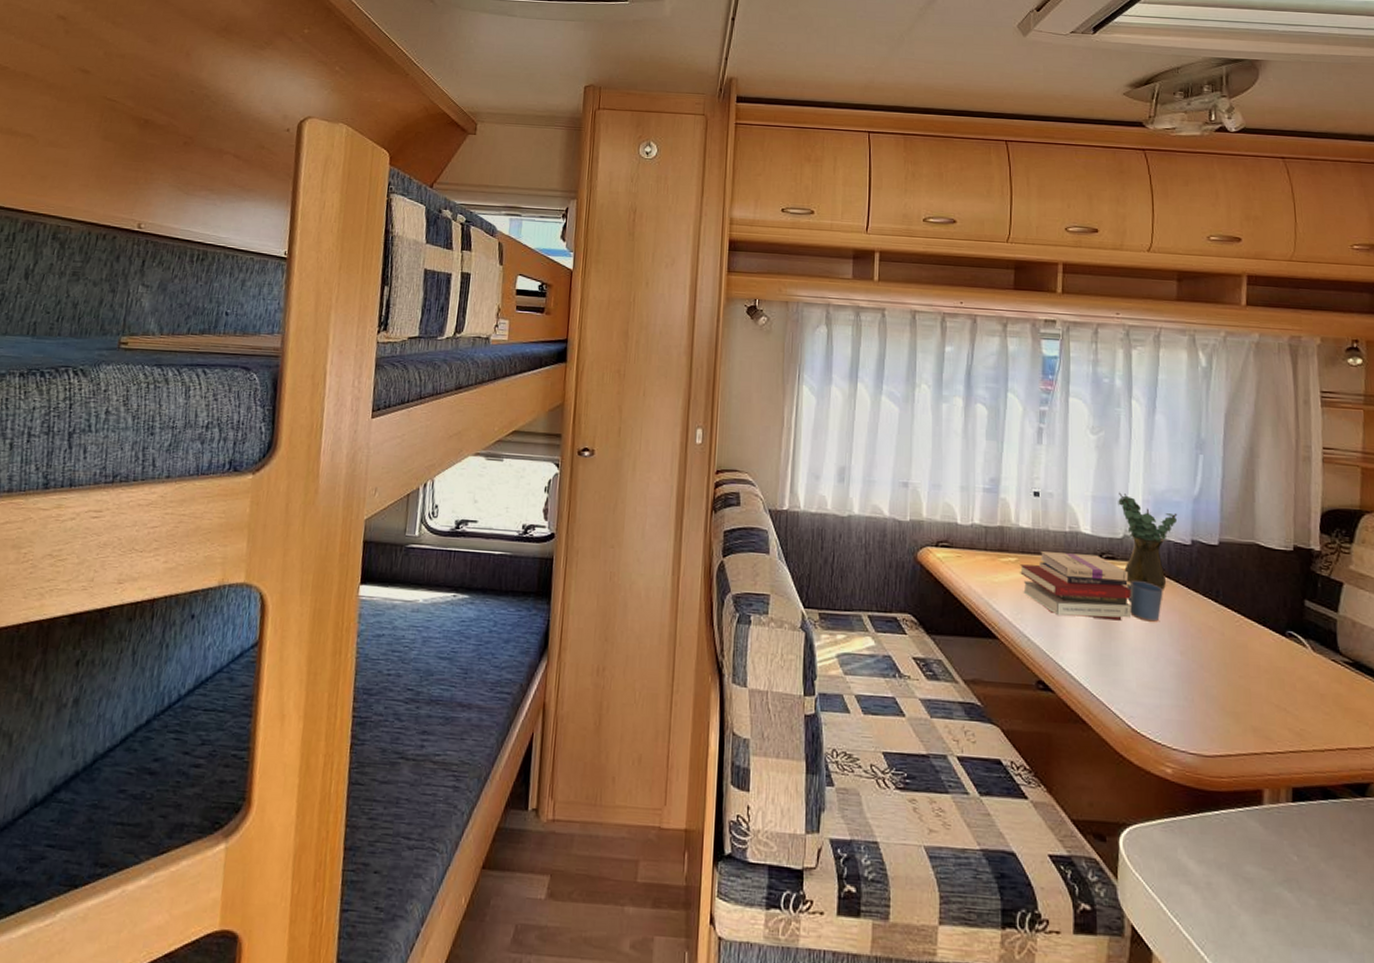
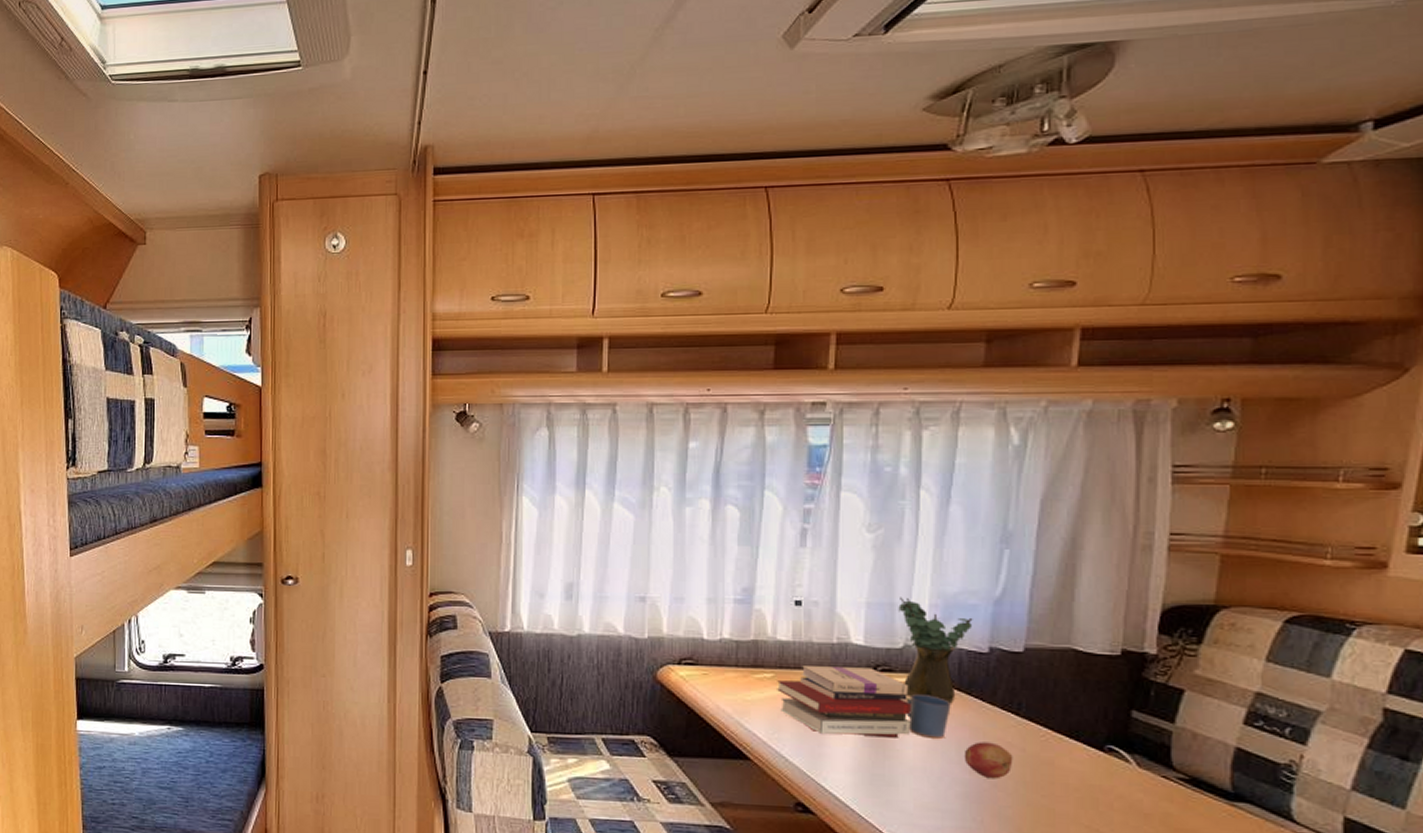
fruit: none [1175,625,1215,661] -> present [964,742,1013,779]

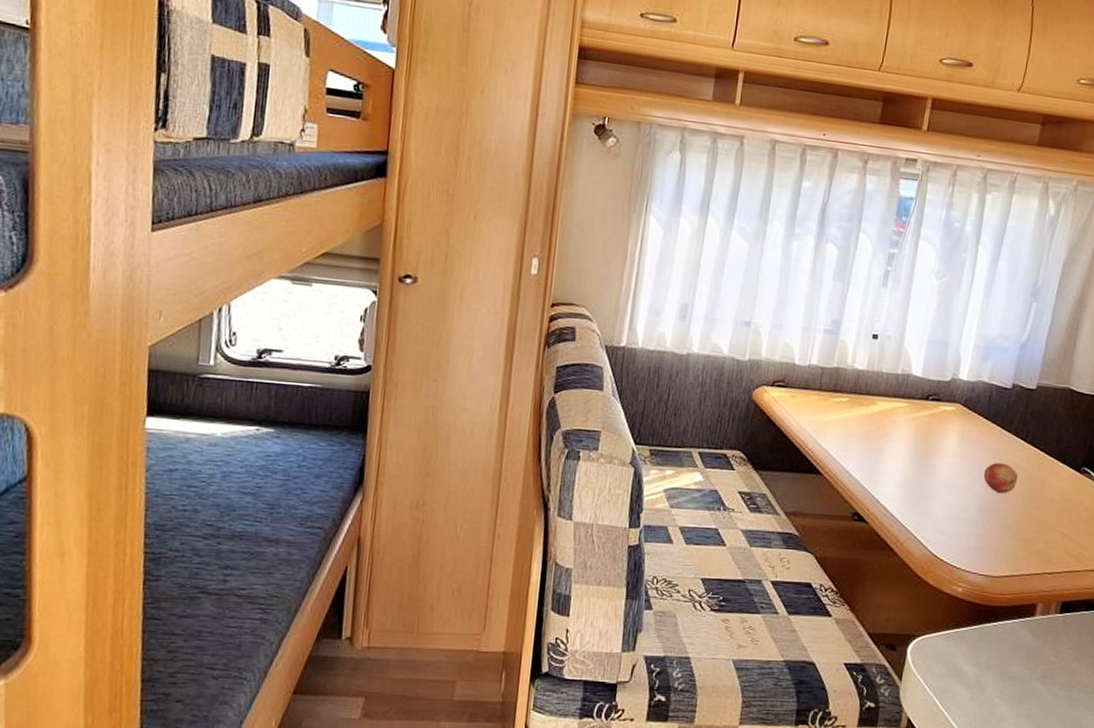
books: present [777,666,911,738] -> none [850,392,951,458]
vase: present [898,597,973,705] -> none [947,337,1004,432]
mug: present [906,693,951,738] -> none [946,420,980,459]

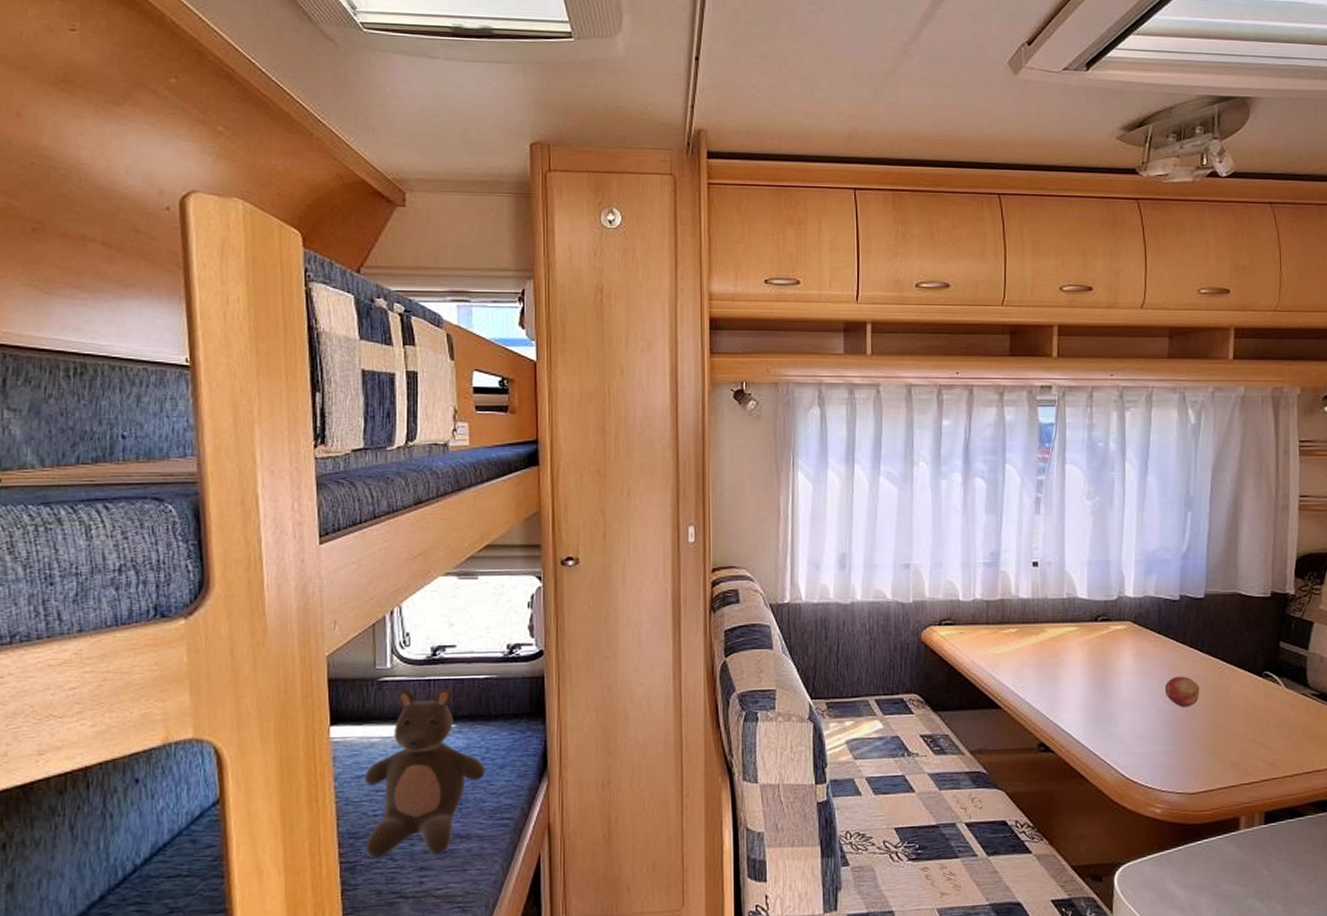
stuffed bear: none [171,388,301,556] -> present [364,689,485,859]

